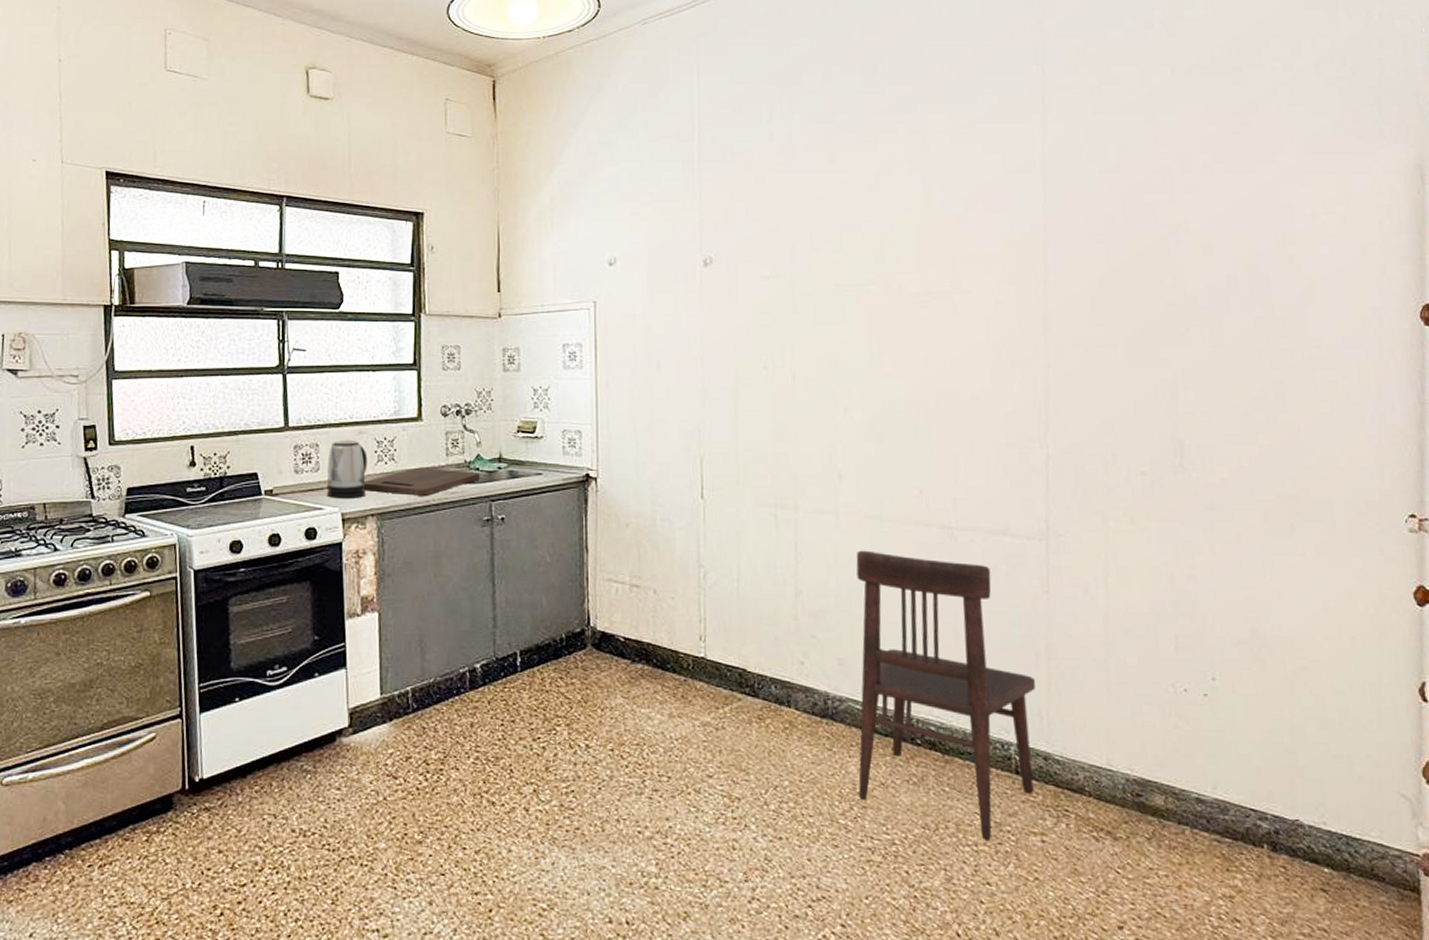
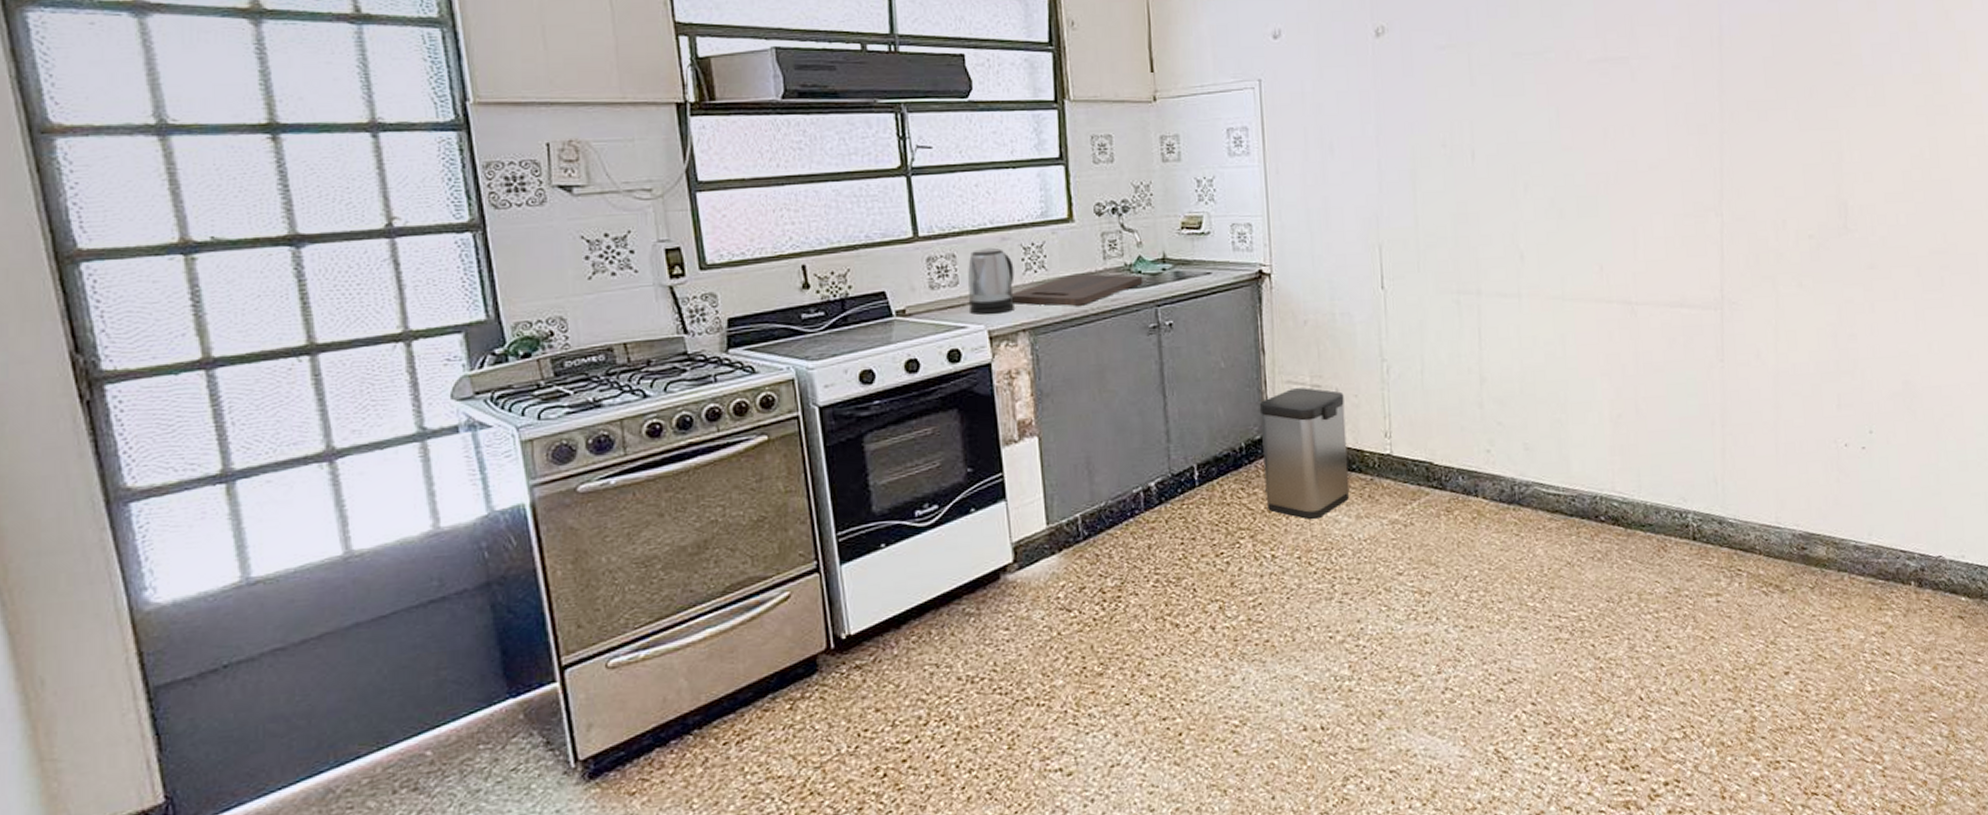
pedal bin: none [580,587,663,713] -> present [1259,388,1350,519]
dining chair: present [856,550,1036,840] -> none [1539,331,1712,606]

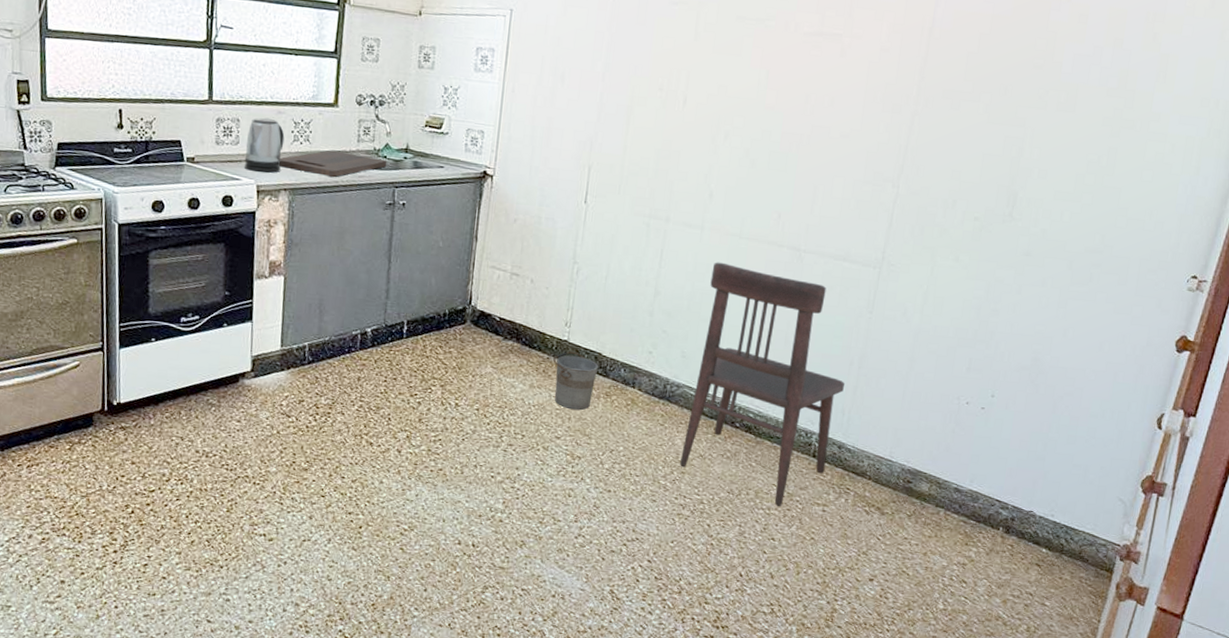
pedal bin: present [1259,388,1350,519] -> none [458,273,537,381]
bucket: none [1378,466,1432,537] -> present [553,351,598,410]
dining chair: none [1539,331,1712,606] -> present [680,262,846,506]

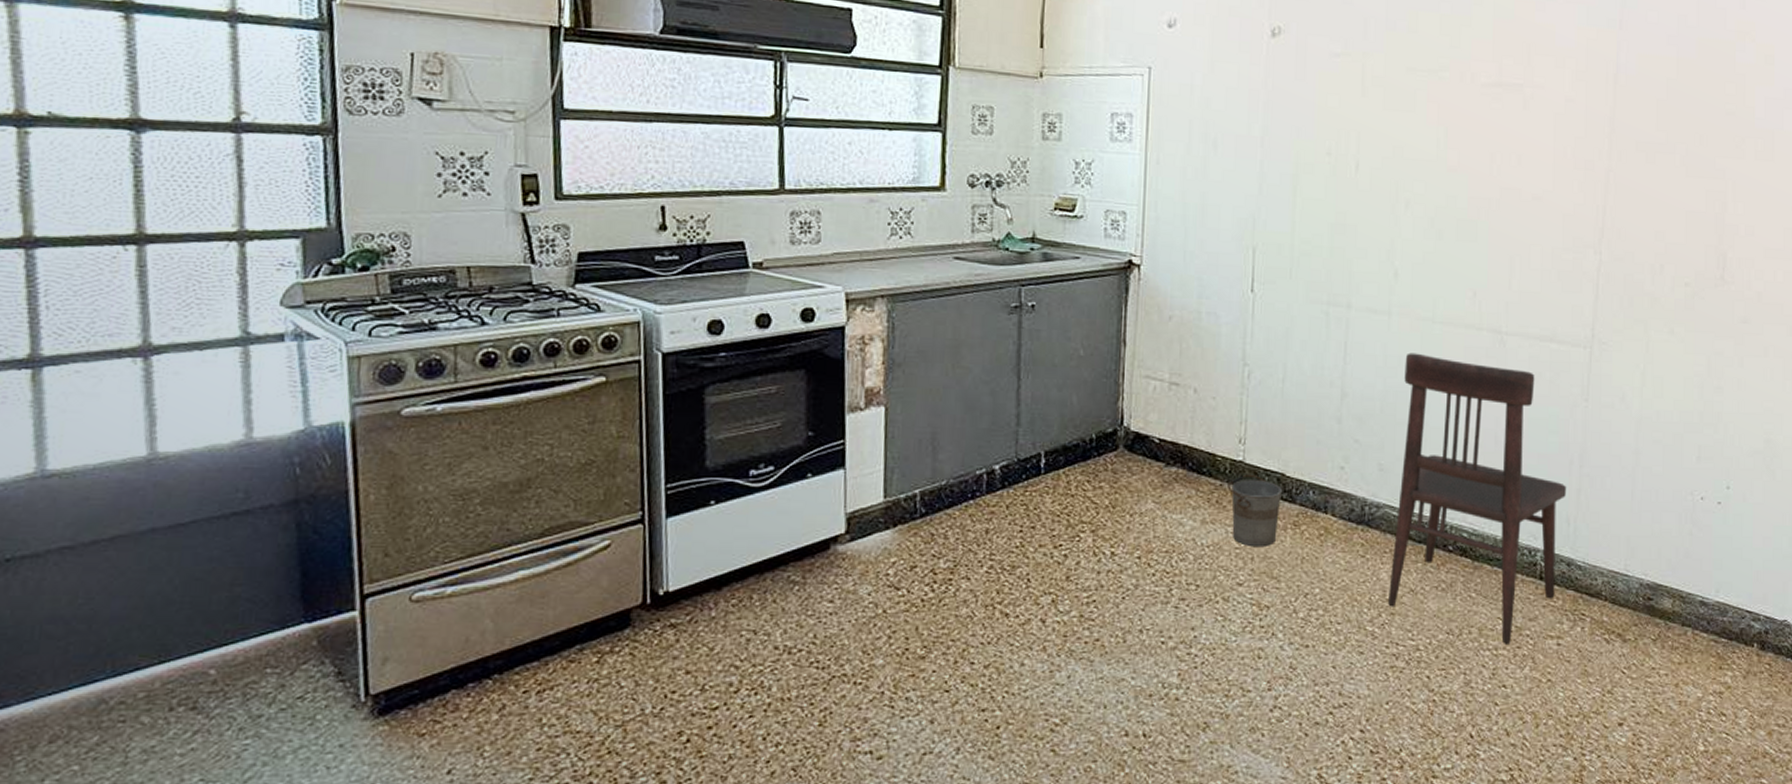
kettle: present [244,117,285,173] -> none [828,207,879,276]
cutting board: present [279,150,388,178] -> none [874,244,1010,278]

